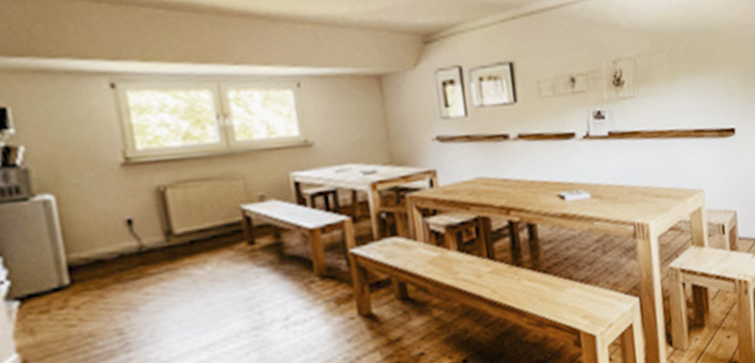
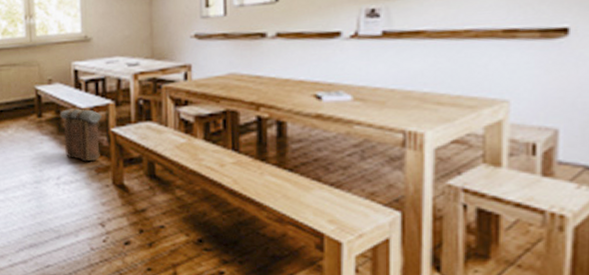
backpack: none [279,228,339,294] -> present [59,107,102,162]

